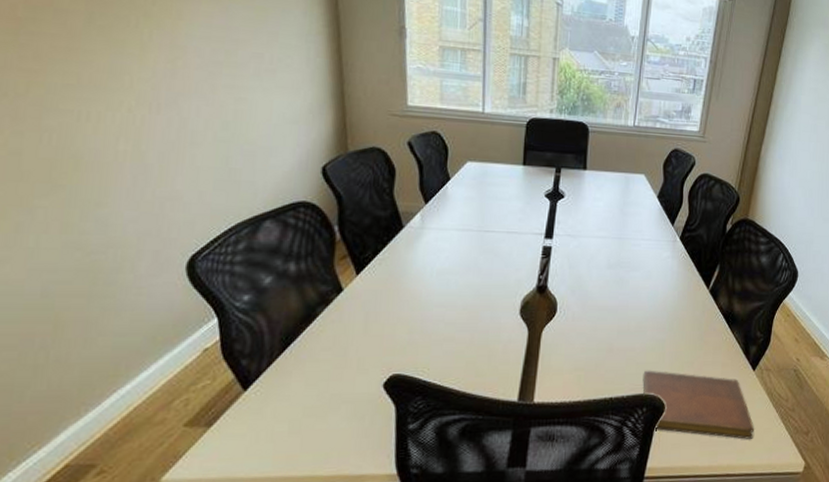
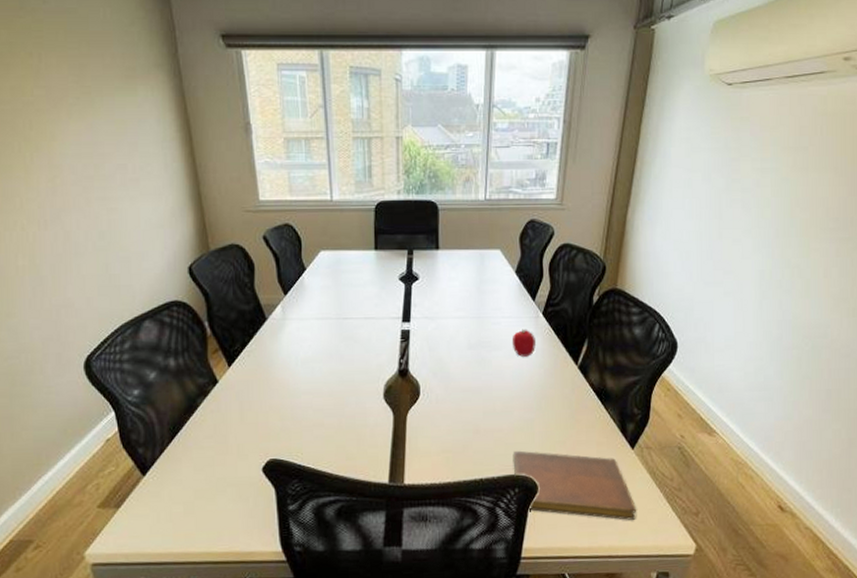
fruit: none [650,253,672,279] -> present [513,330,535,357]

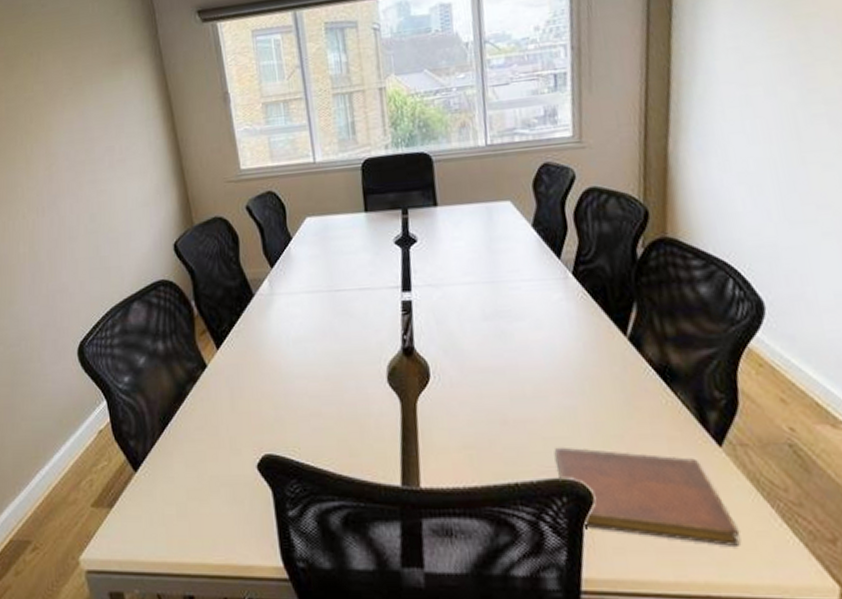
fruit: present [513,330,535,357] -> none [537,294,568,328]

